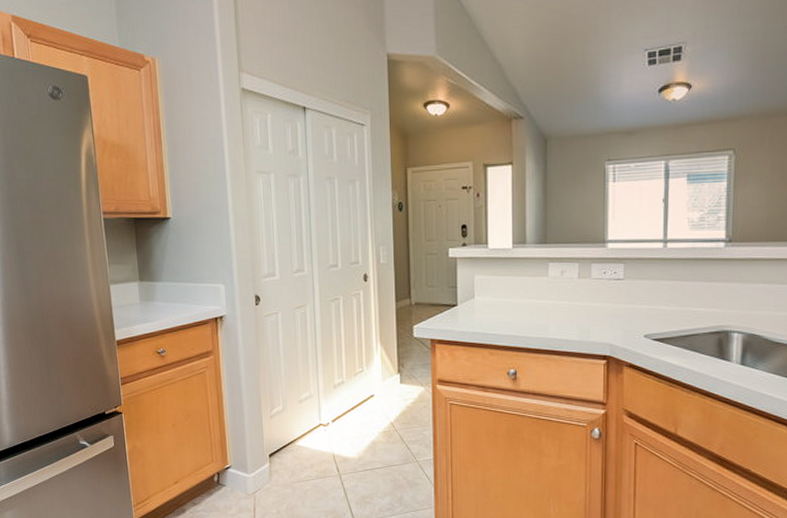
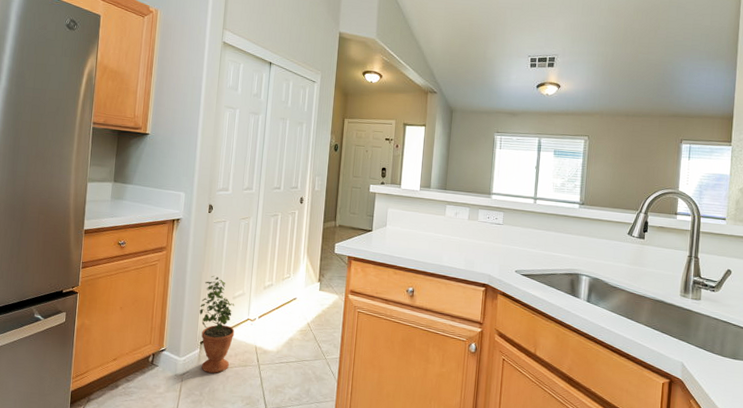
potted plant: none [262,378,307,488] -> present [199,275,235,373]

